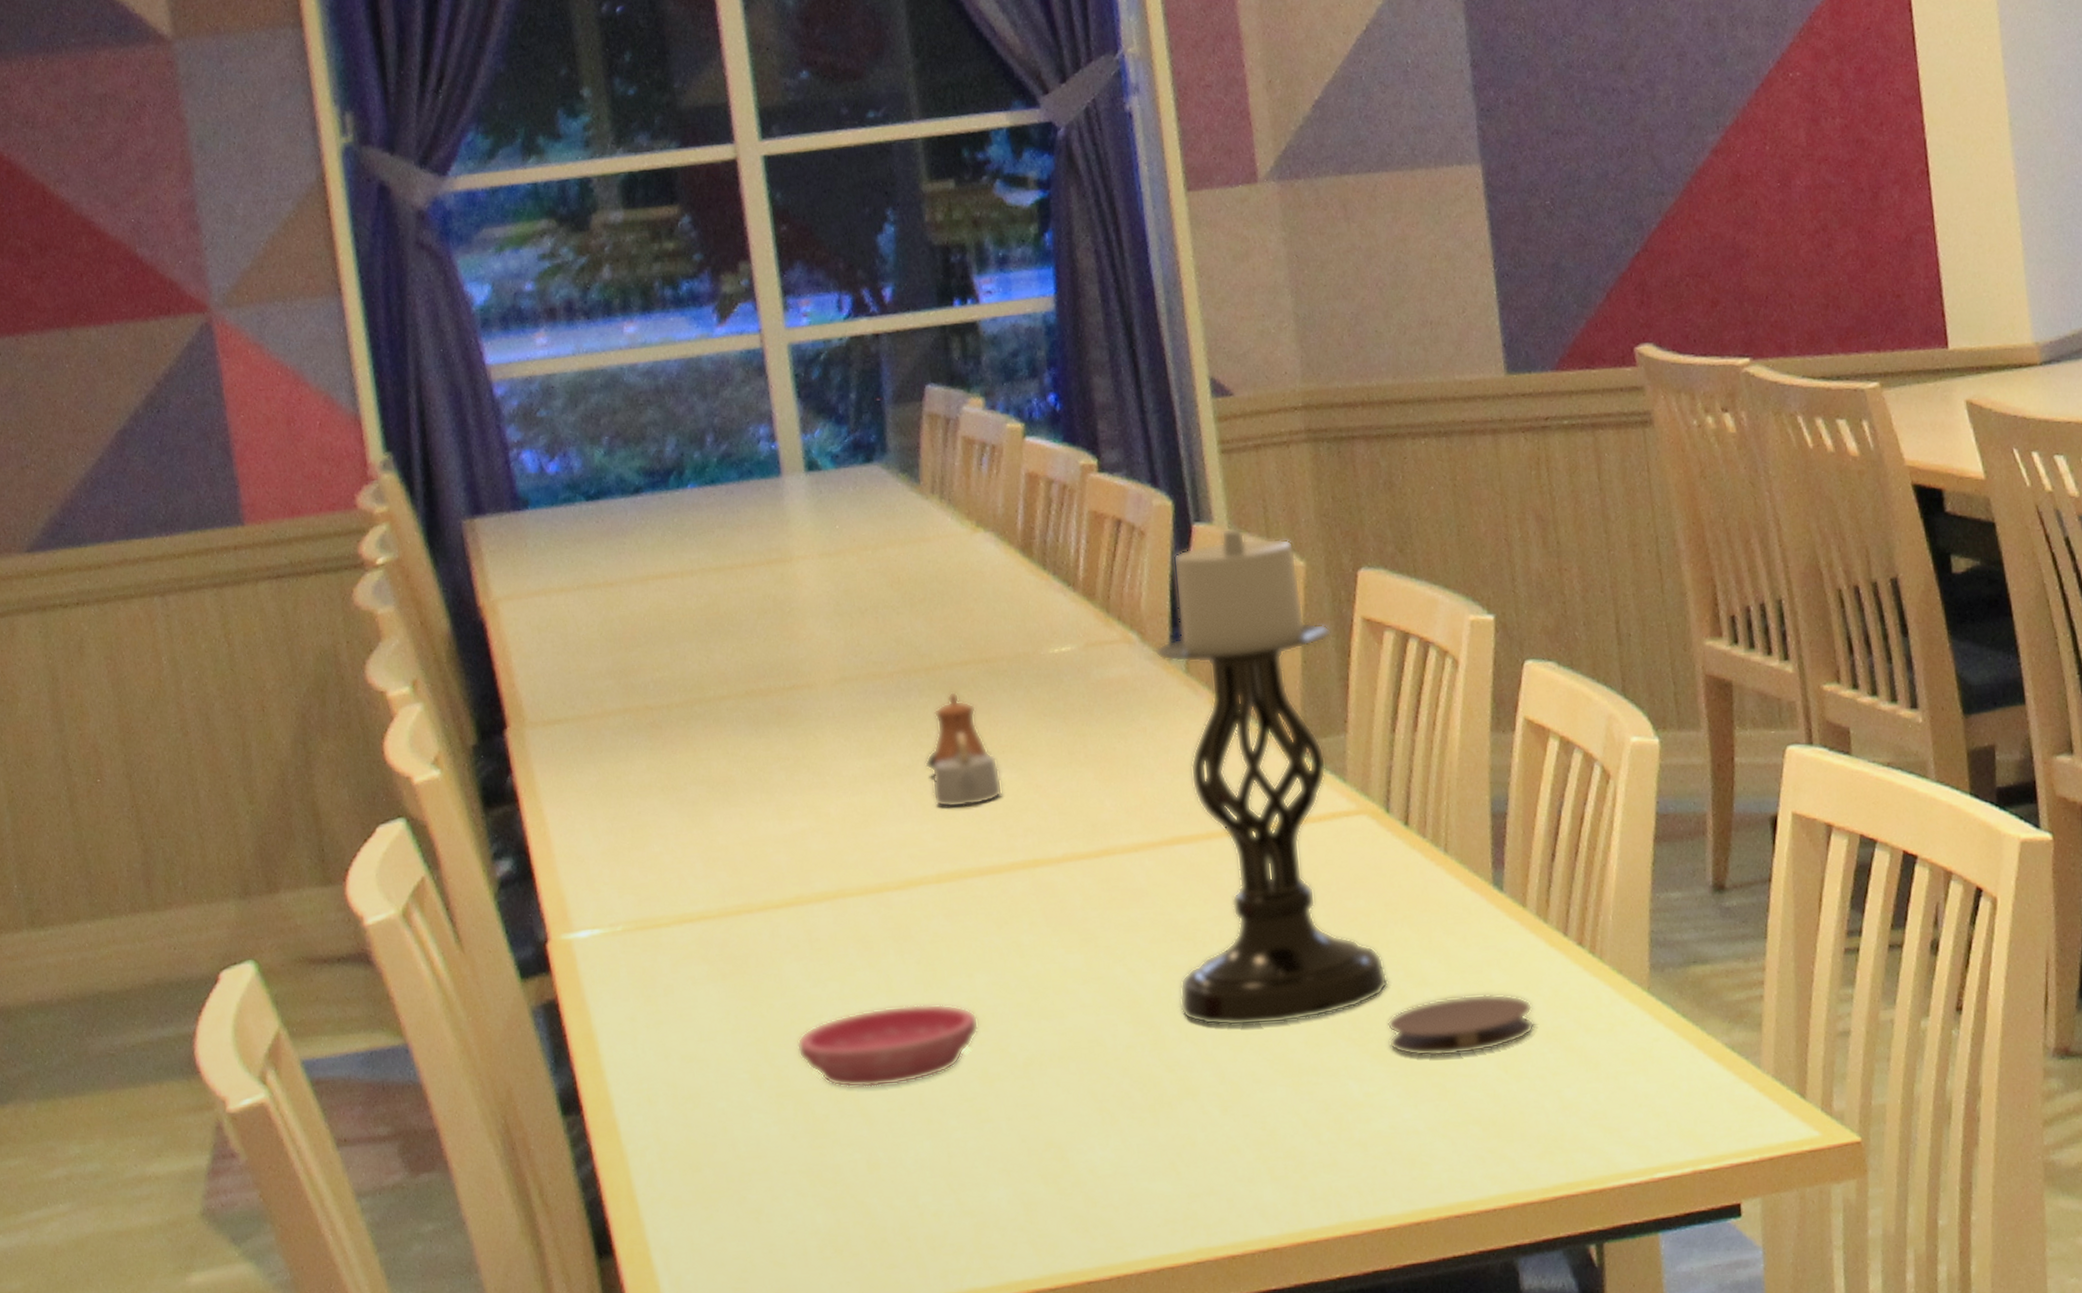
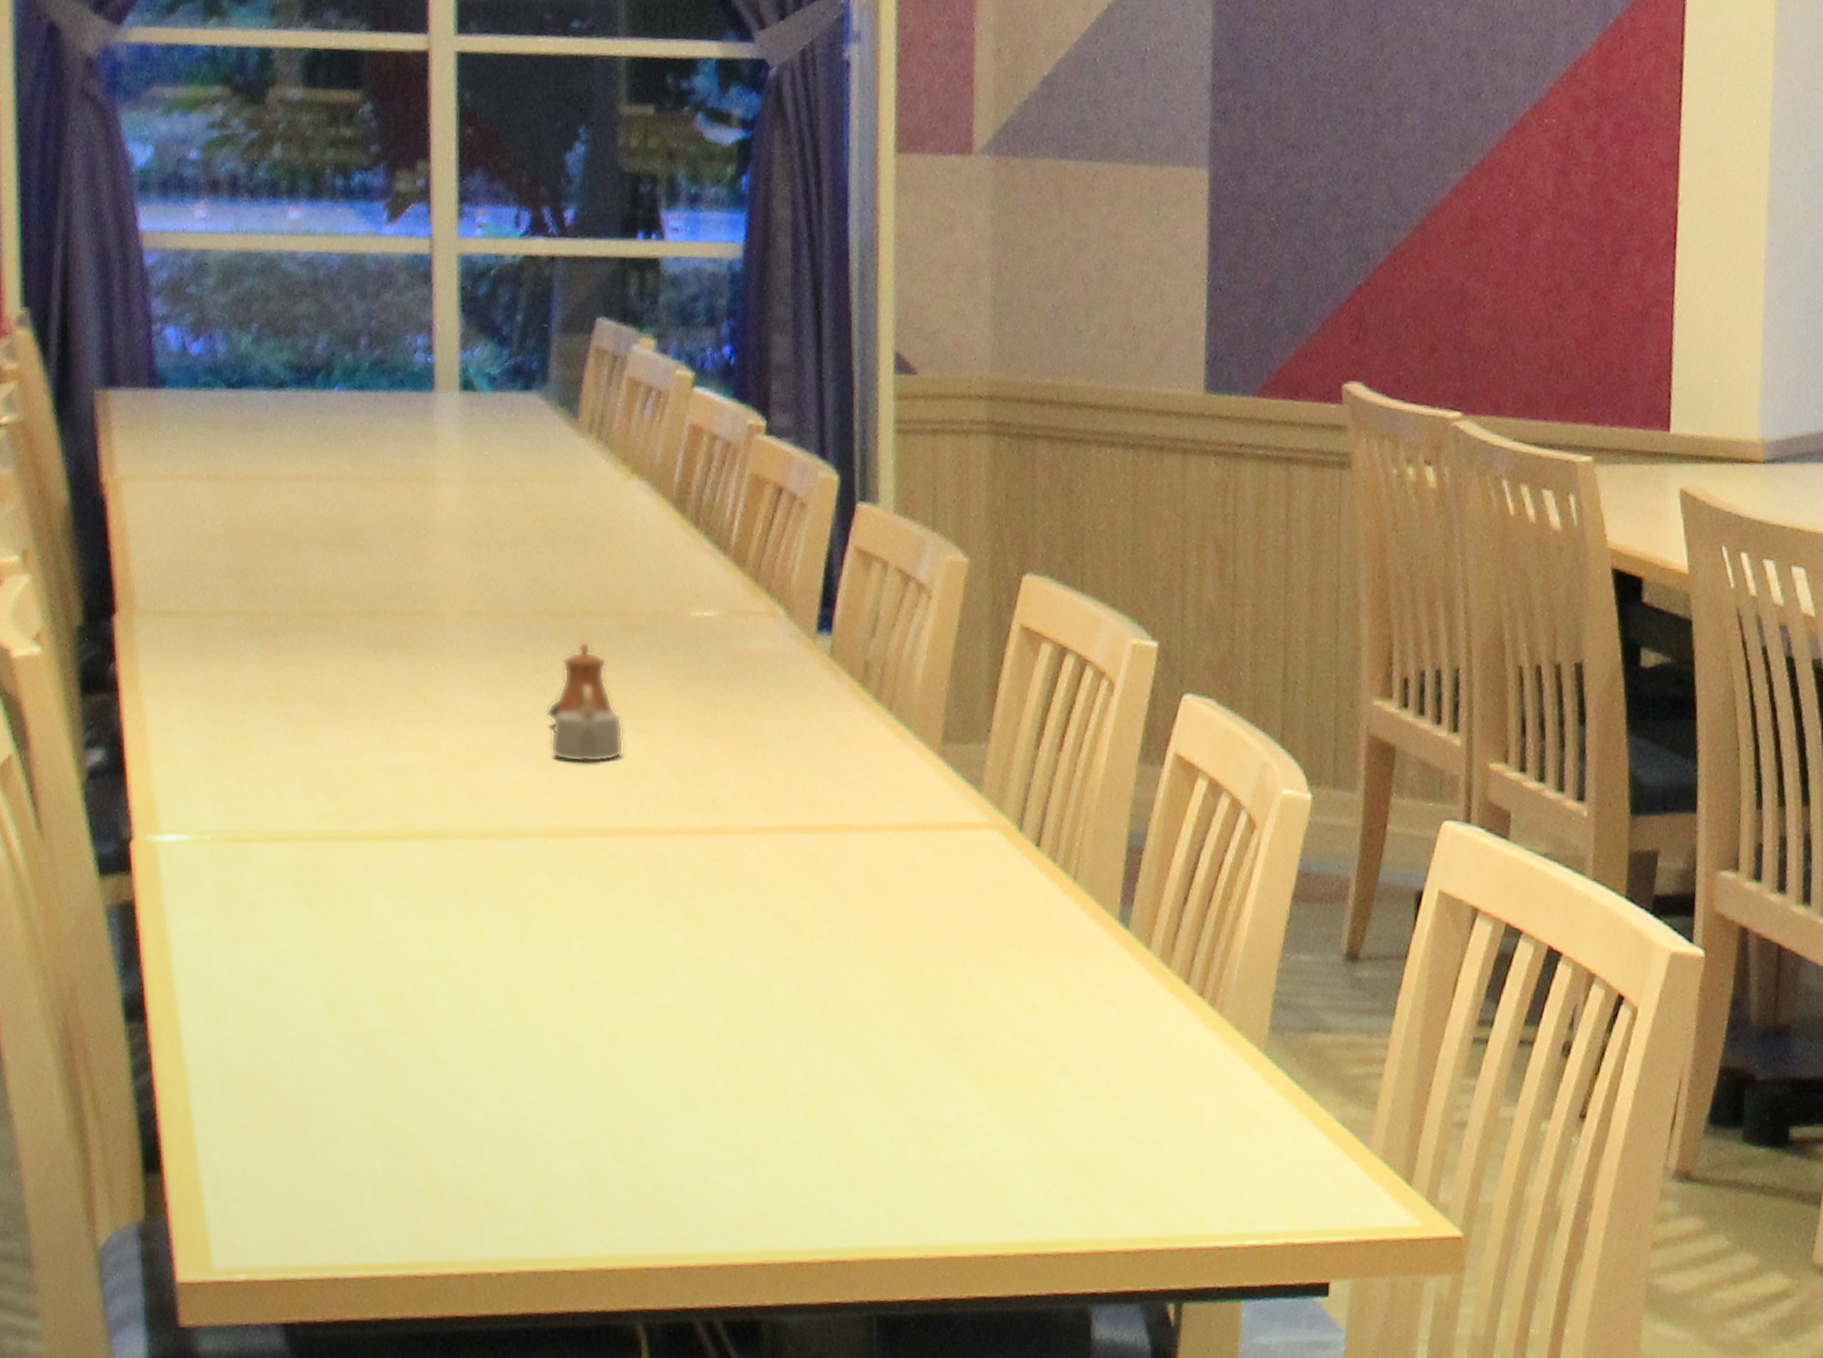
saucer: present [797,1004,979,1088] -> none [378,957,568,1039]
candle holder: present [1155,527,1388,1026] -> none [779,512,997,1032]
coaster: present [1387,993,1535,1057] -> none [989,1029,1143,1091]

